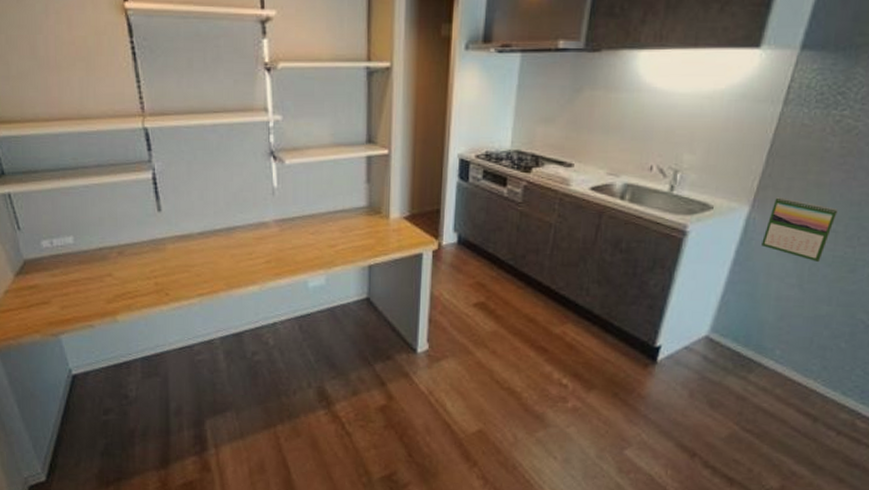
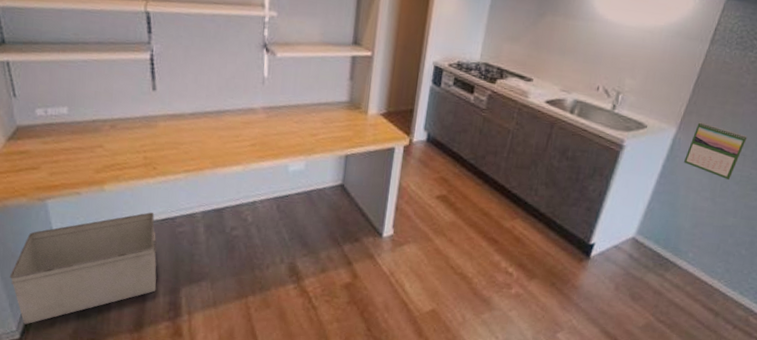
storage bin: none [30,341,180,466] -> present [9,212,157,325]

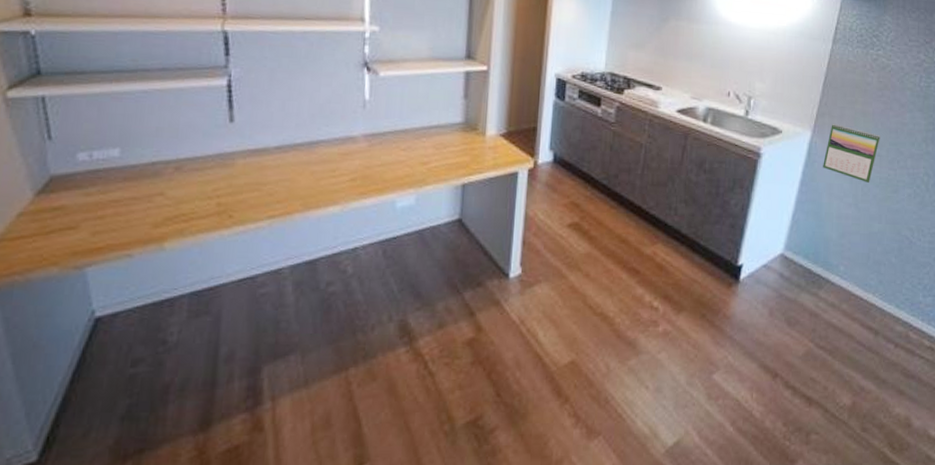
storage bin: present [9,212,157,325] -> none [27,272,232,440]

